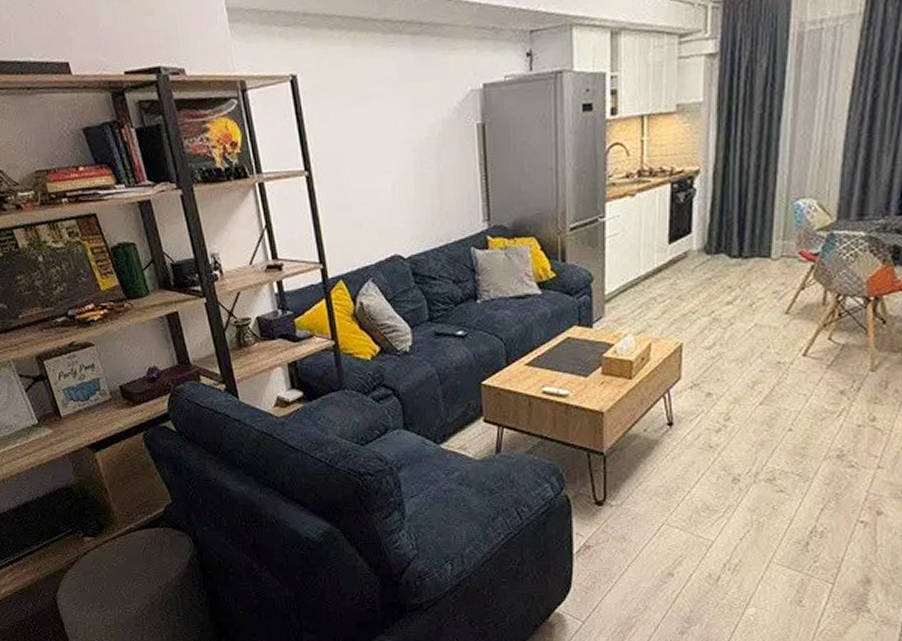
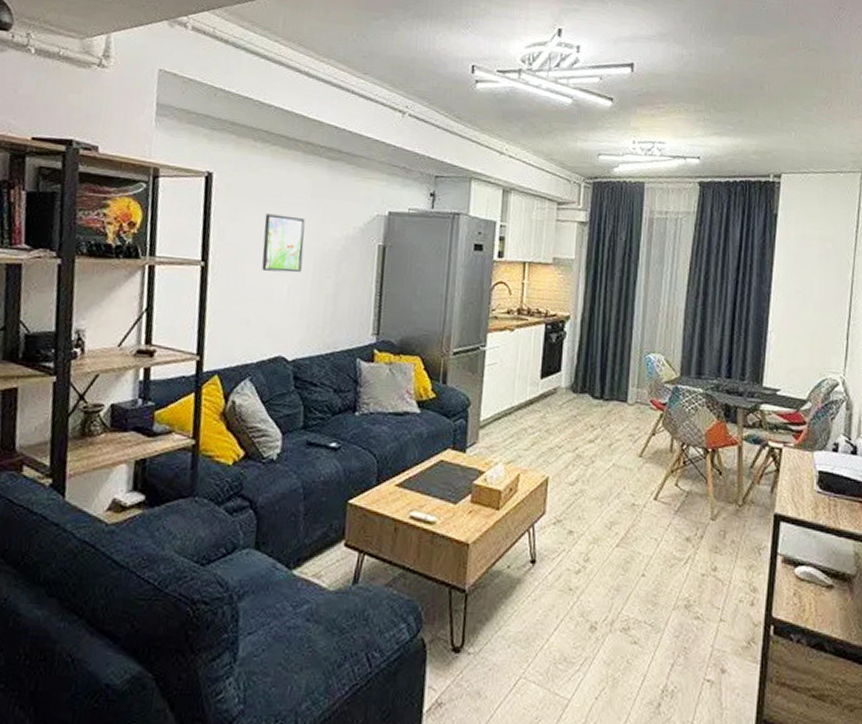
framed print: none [356,108,402,171] -> present [262,213,306,273]

